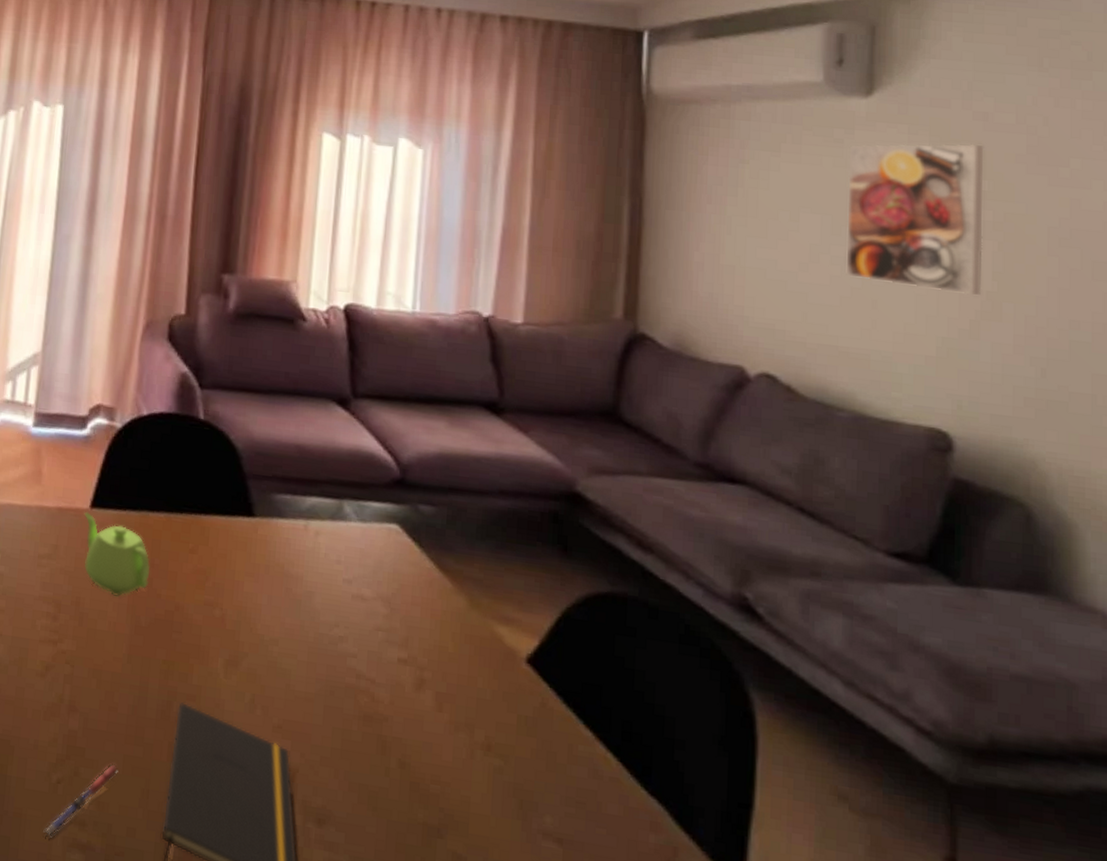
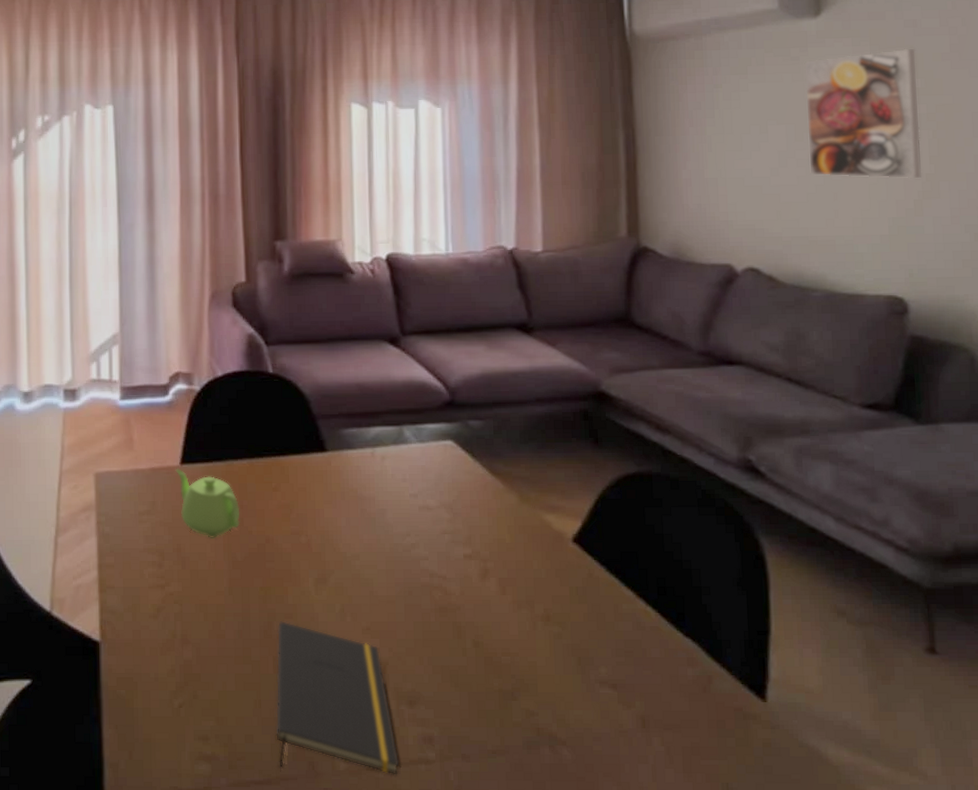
pen: present [43,763,118,838] -> none [172,683,232,755]

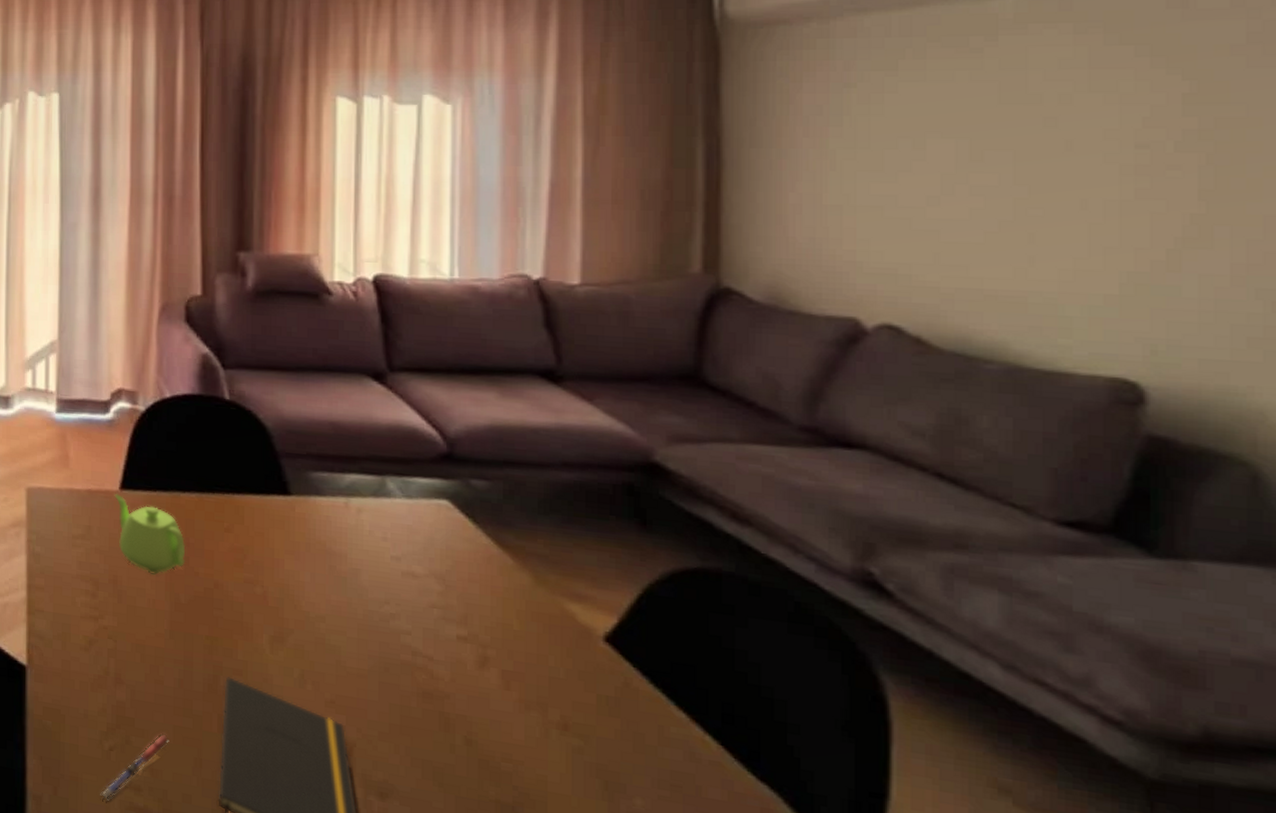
pen: none [172,683,232,755] -> present [100,733,169,801]
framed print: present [805,48,922,179] -> none [989,38,1184,220]

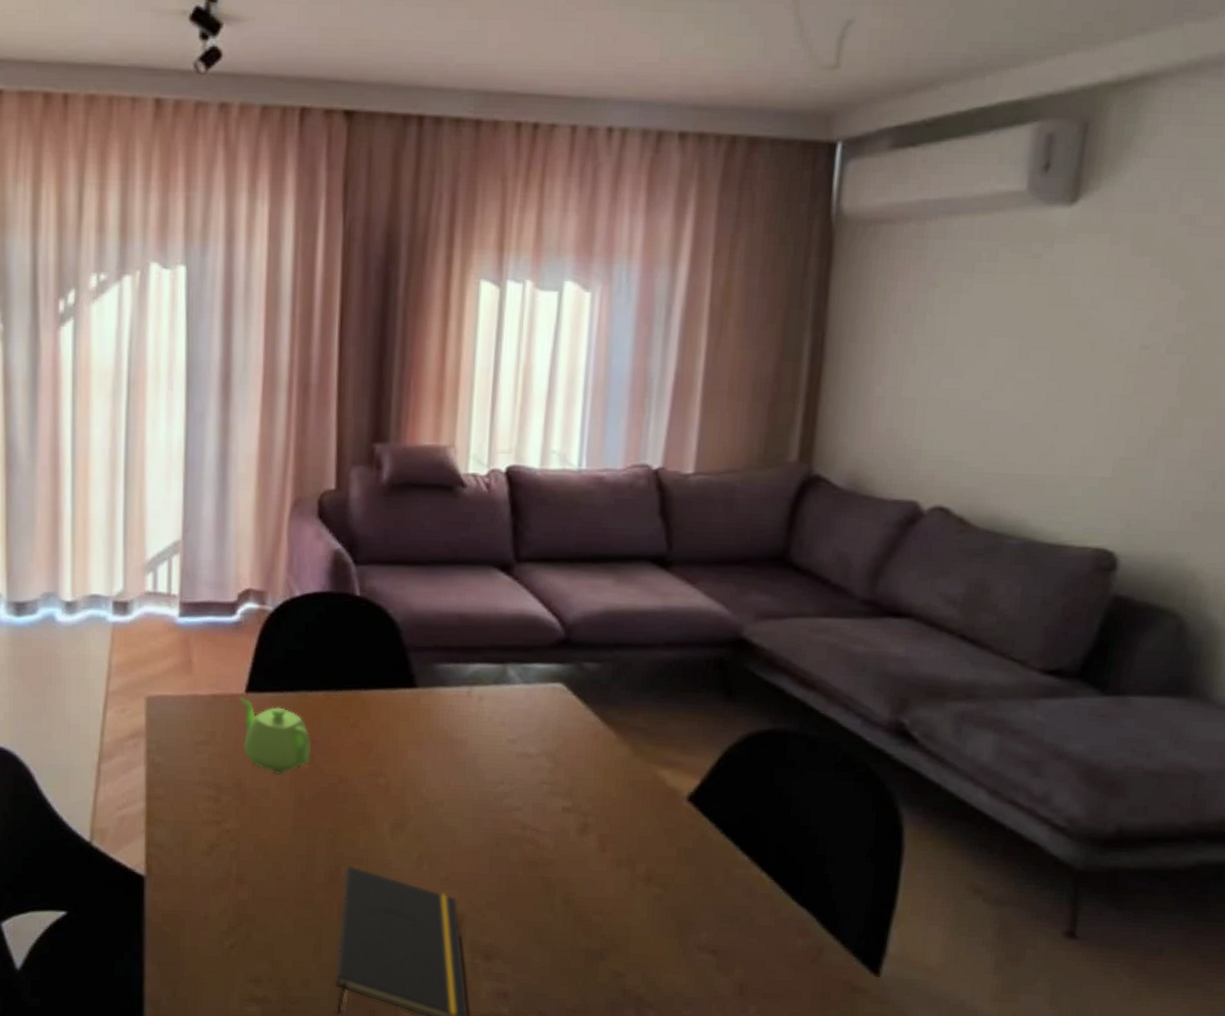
pen: present [100,733,169,801] -> none [220,926,290,995]

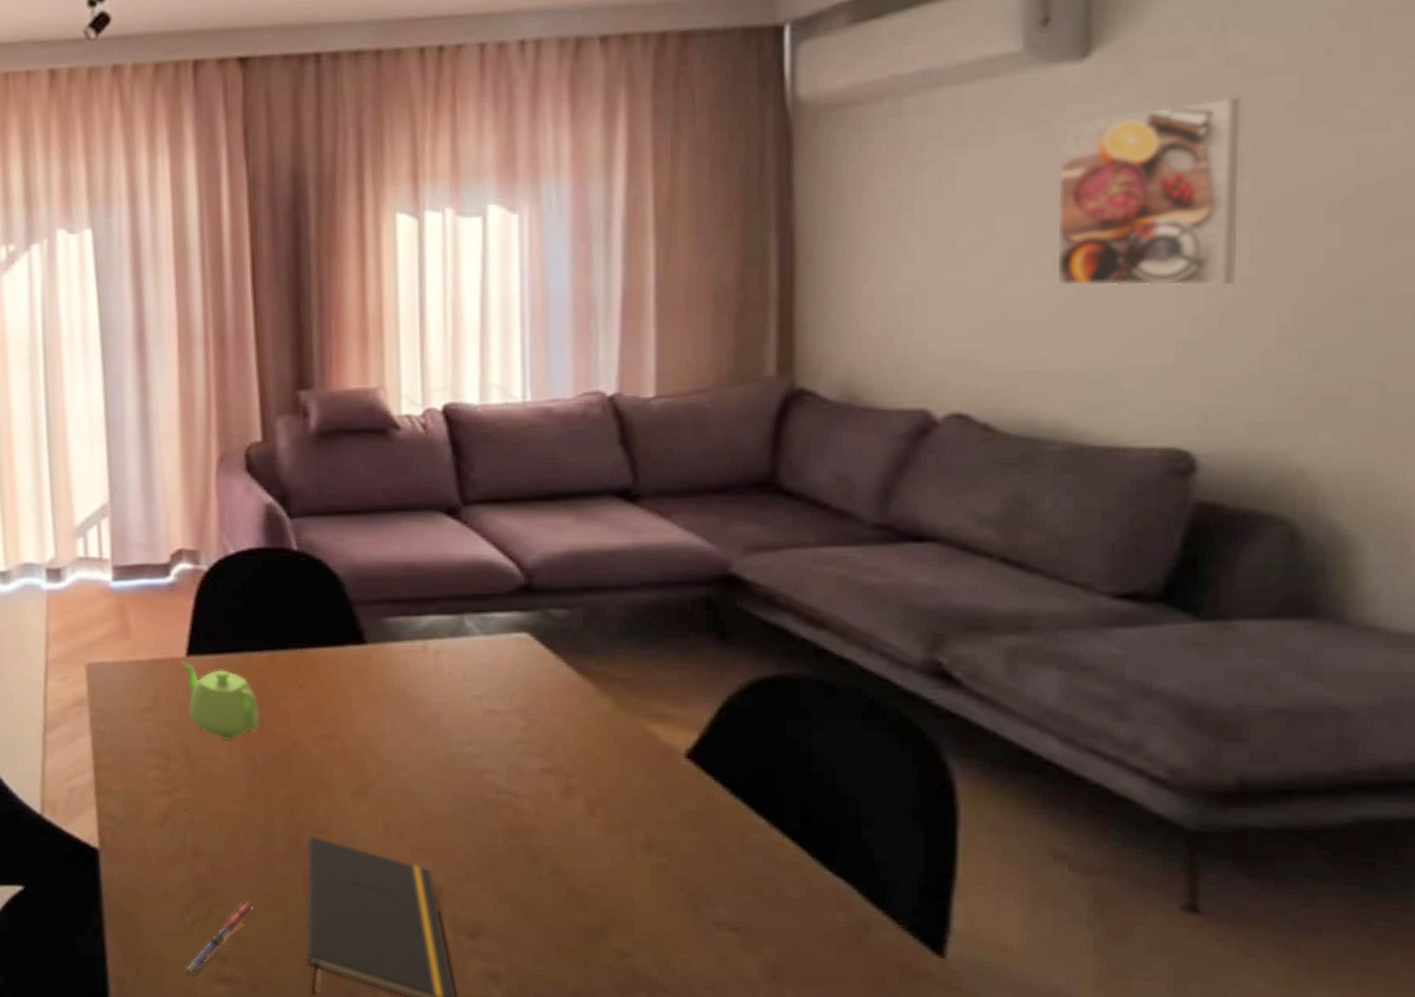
pen: none [220,926,290,995] -> present [185,901,254,974]
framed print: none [1029,251,1187,412] -> present [1055,97,1241,287]

